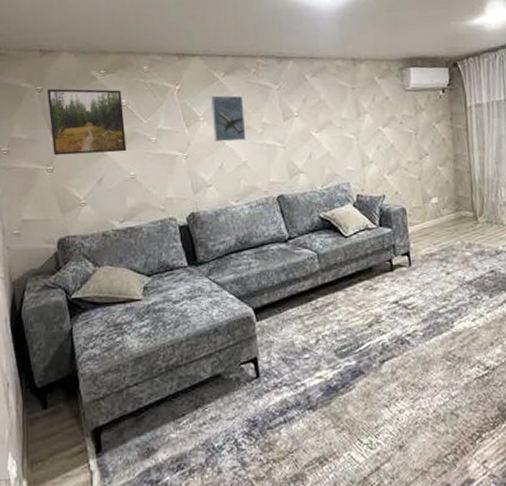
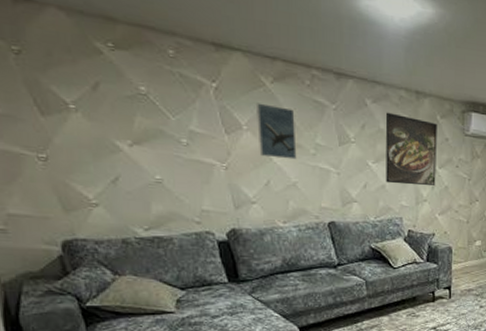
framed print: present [47,88,126,156] -> none [27,52,149,151]
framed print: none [324,82,381,150] -> present [385,112,437,186]

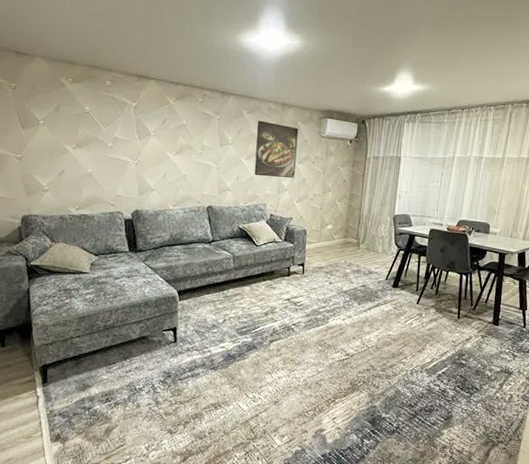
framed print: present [255,103,297,160] -> none [161,116,189,158]

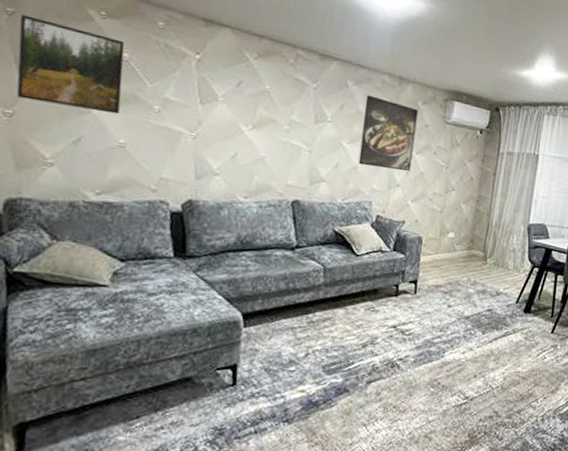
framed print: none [20,87,87,152] -> present [16,14,125,115]

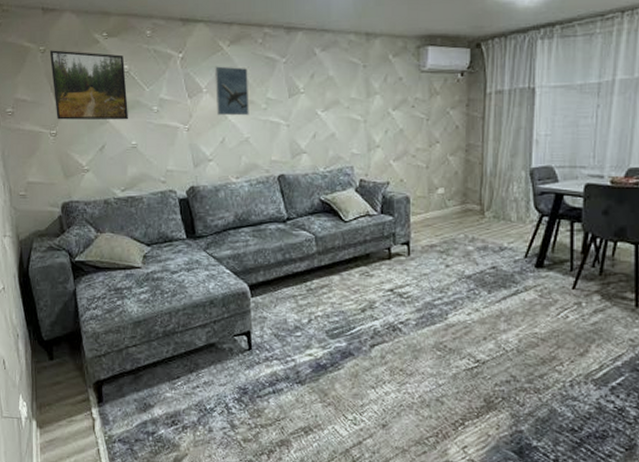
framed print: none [231,76,274,134] -> present [214,66,249,116]
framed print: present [358,95,418,172] -> none [334,58,390,131]

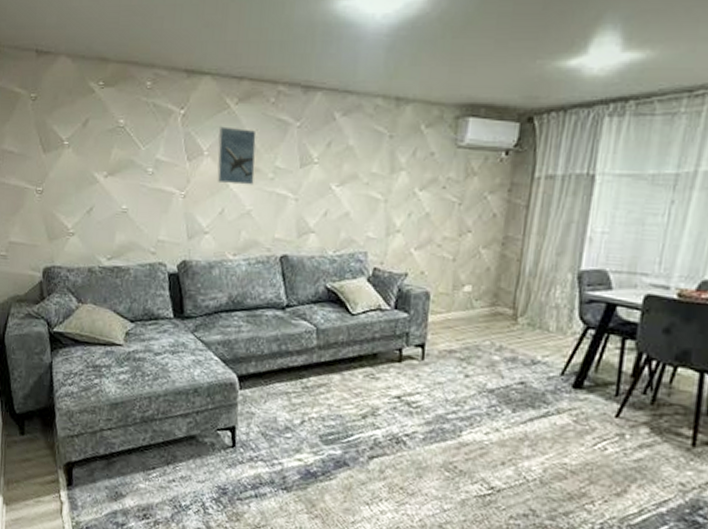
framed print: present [49,50,128,120] -> none [40,98,121,181]

